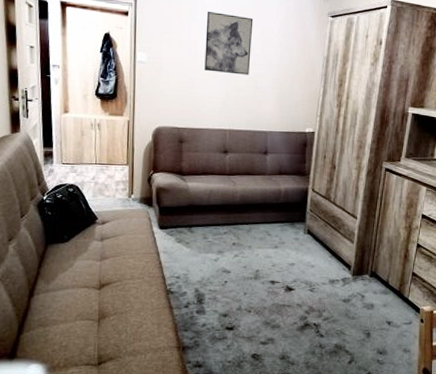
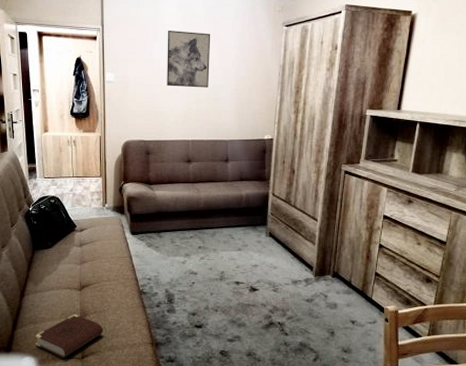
book: none [44,316,124,365] -> present [35,314,103,358]

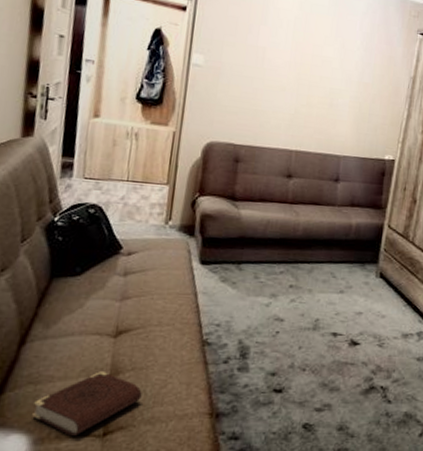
wall art: present [167,31,211,88] -> none [272,16,333,90]

